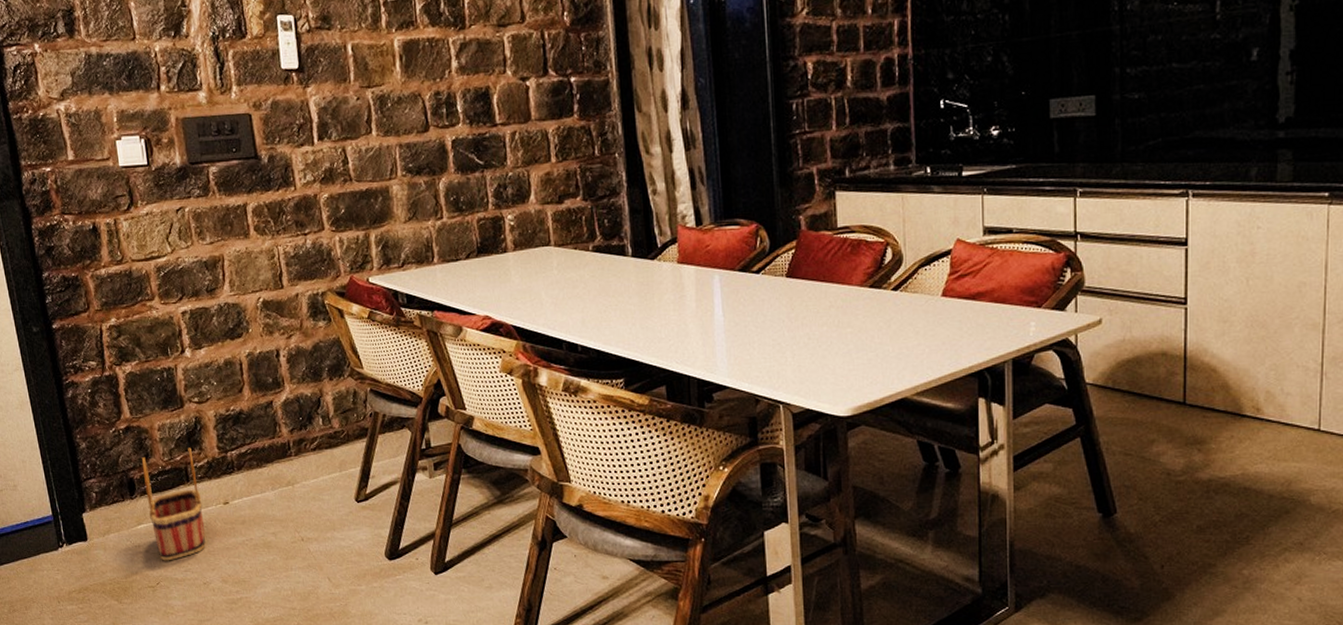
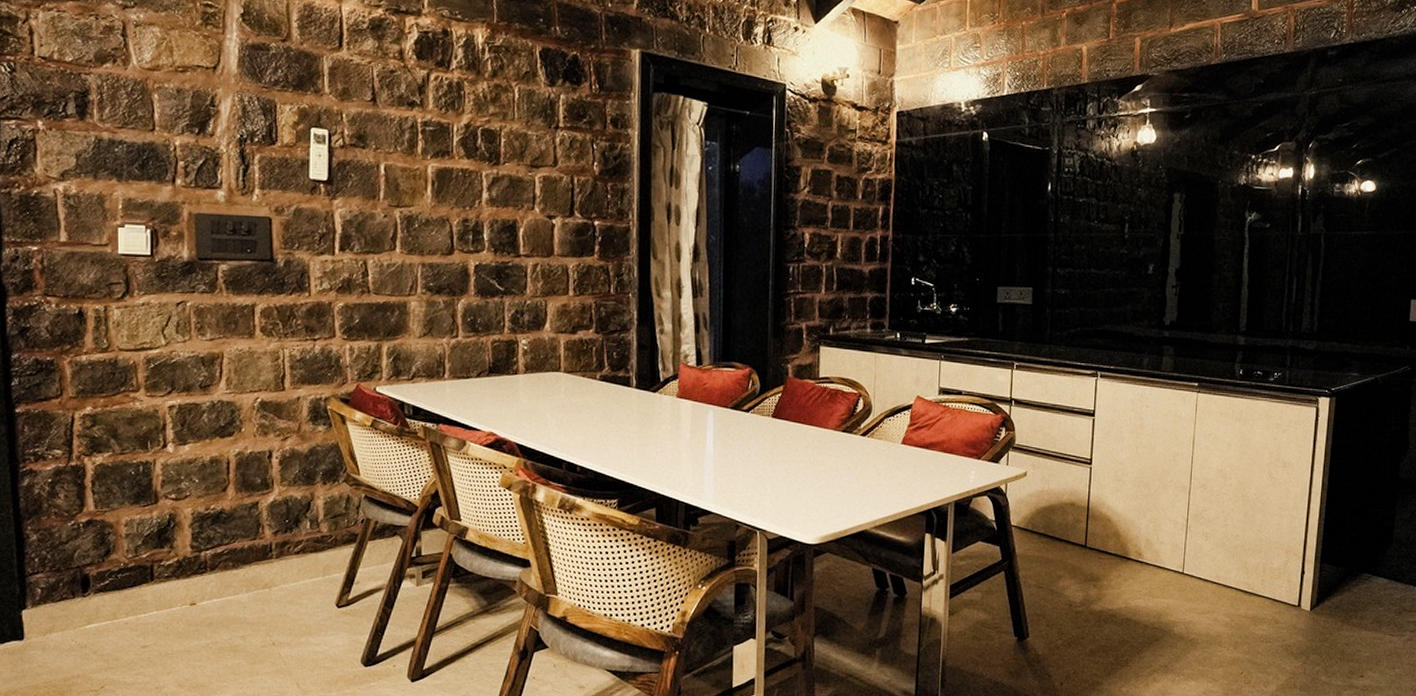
basket: present [141,447,206,561] -> none [100,545,166,664]

